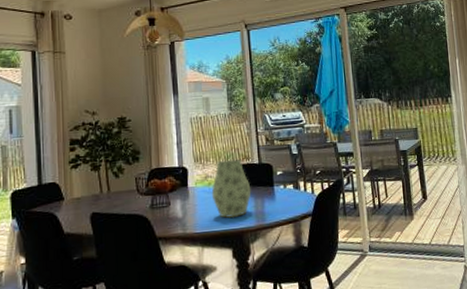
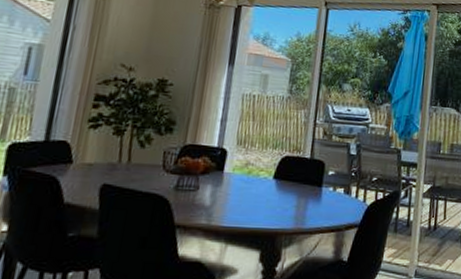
vase: present [211,158,252,219] -> none [249,148,296,216]

